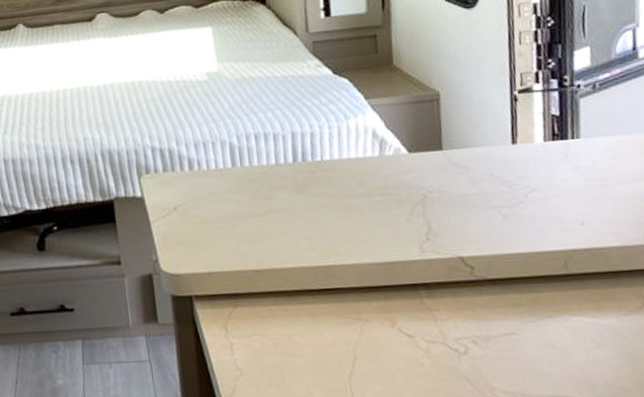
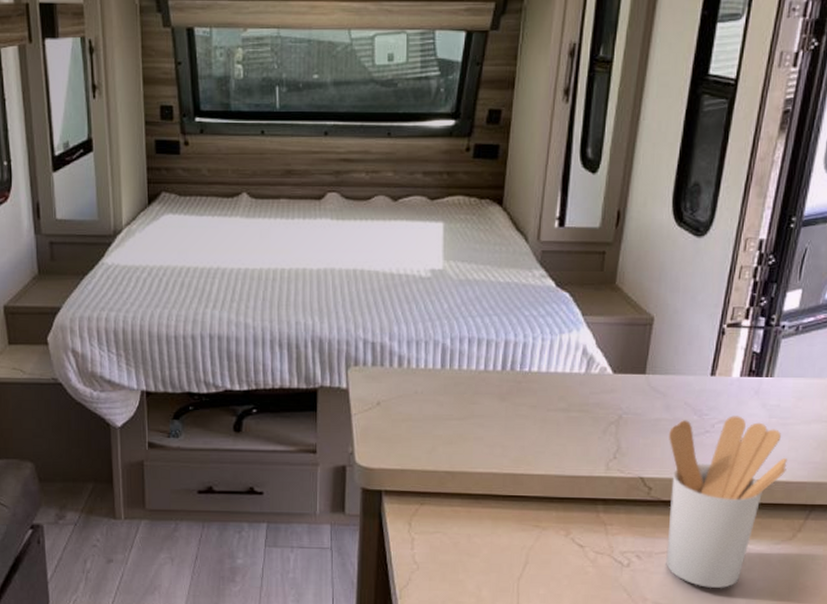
utensil holder: none [480,182,618,370] -> present [666,416,787,588]

